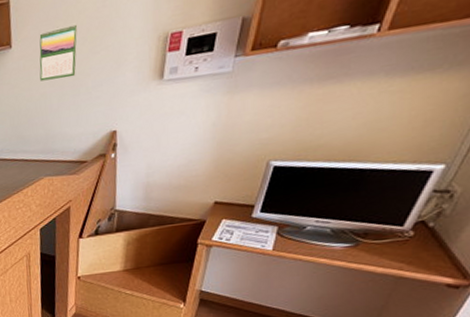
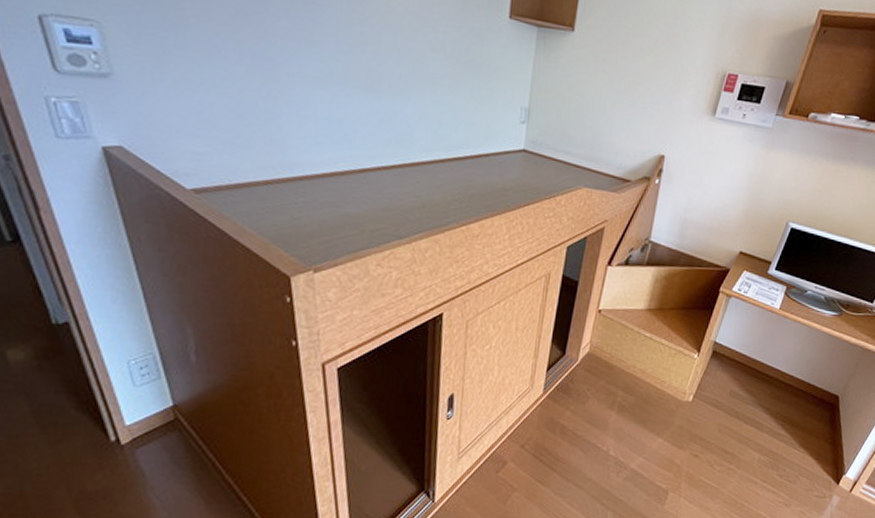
calendar: present [39,23,78,81] -> none [598,26,646,86]

